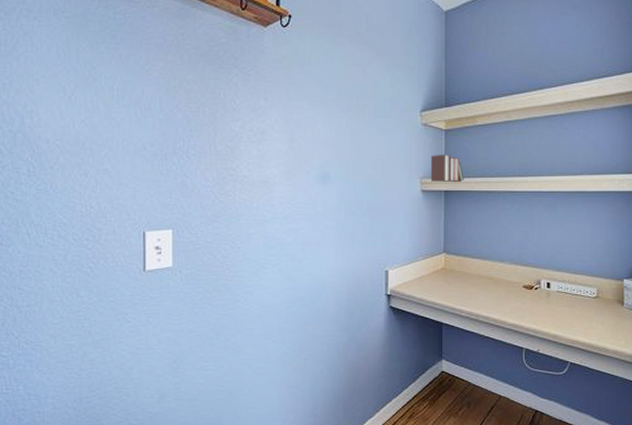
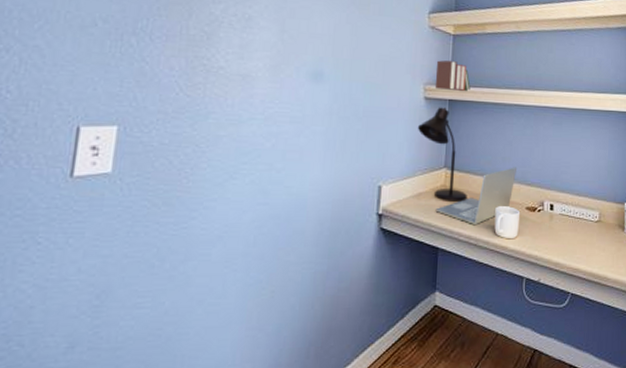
desk lamp: none [416,198,466,284] -> present [417,107,467,203]
laptop: none [437,249,513,303] -> present [435,167,518,226]
mug: none [493,285,518,315] -> present [494,206,521,240]

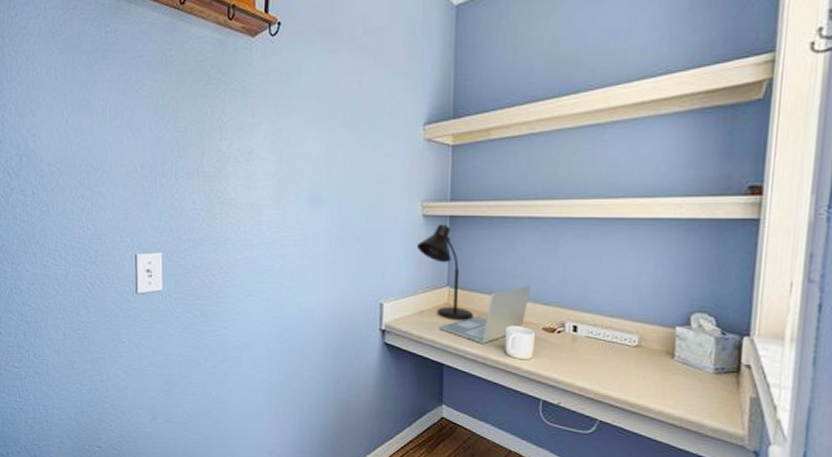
books: present [434,60,471,92] -> none [433,173,474,207]

